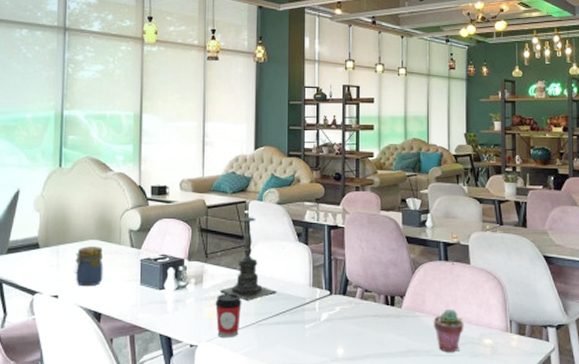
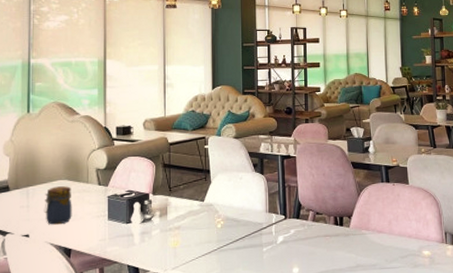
coffee cup: present [215,293,242,339] -> none [179,222,204,266]
candle holder: present [219,207,277,301] -> none [183,142,236,229]
potted succulent: present [433,308,464,353] -> none [378,225,406,265]

